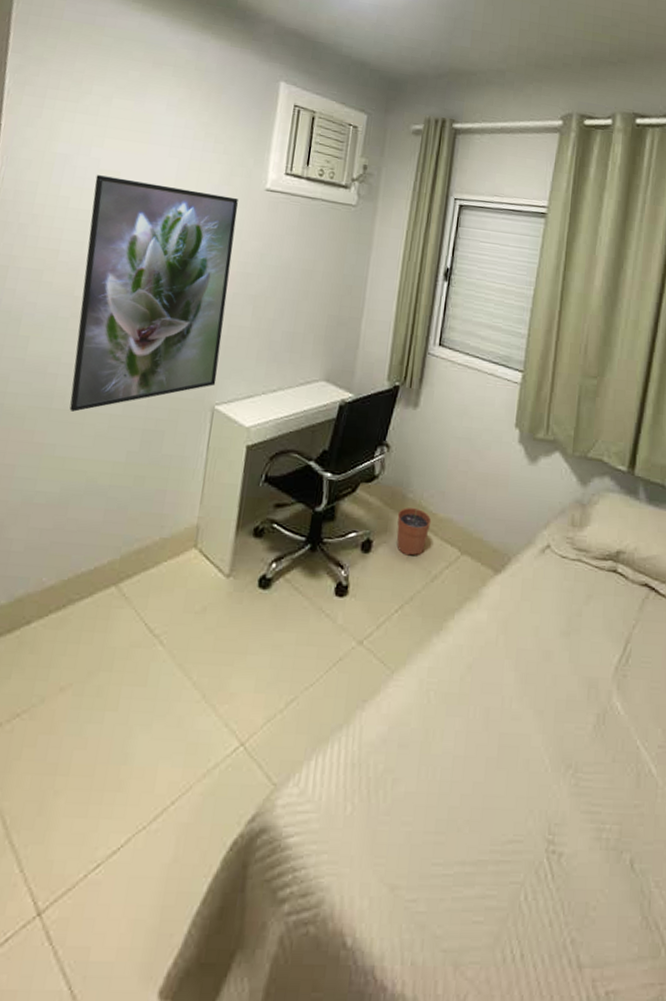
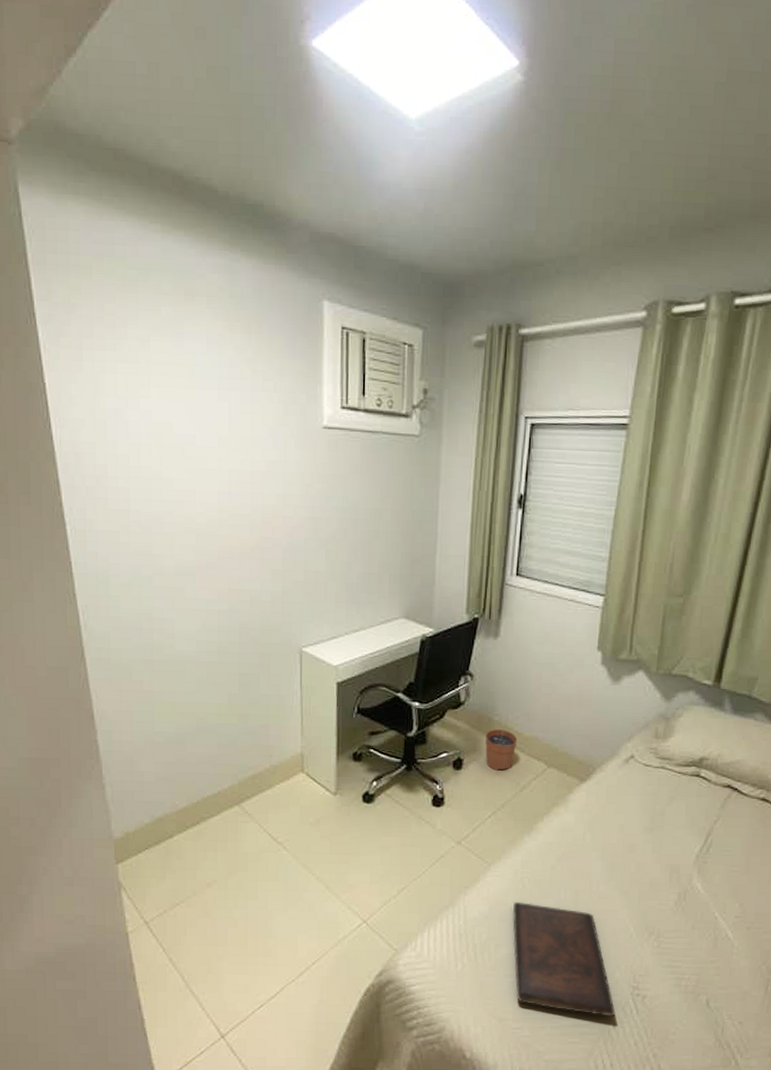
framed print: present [69,175,238,412] -> none [150,428,300,662]
book: none [413,722,528,884] -> present [512,902,616,1017]

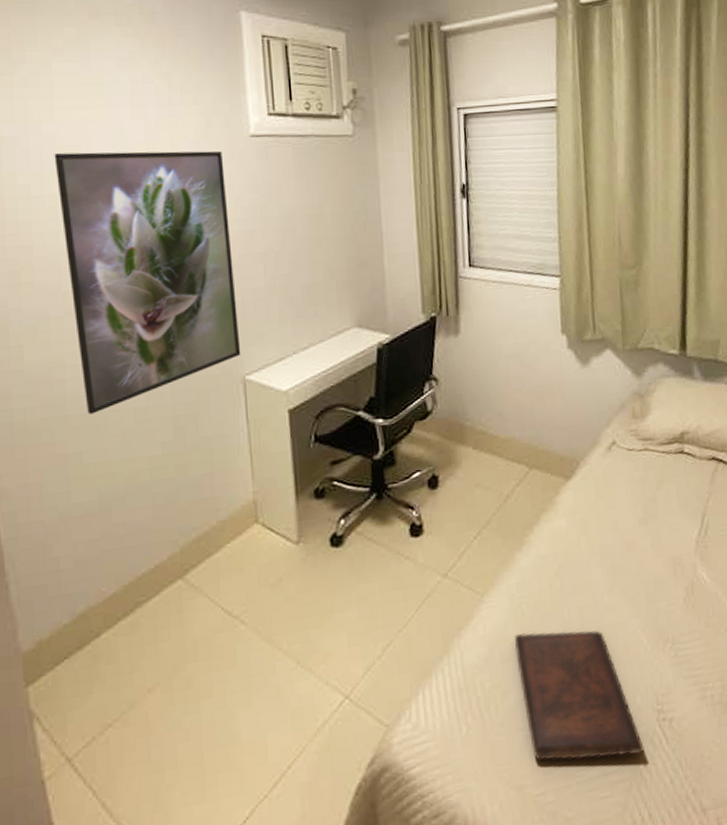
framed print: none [150,428,300,662] -> present [54,150,241,414]
plant pot: present [485,722,518,770] -> none [458,426,494,483]

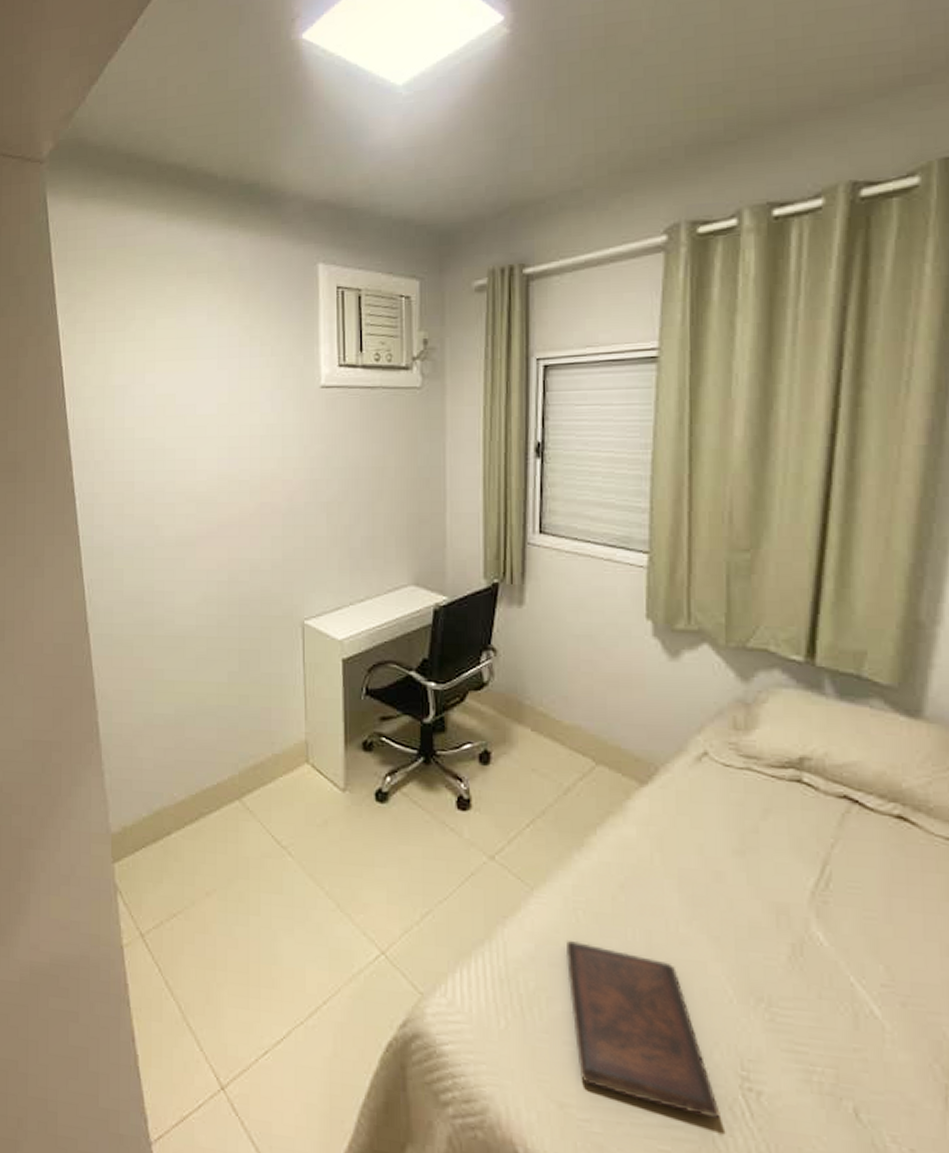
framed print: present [54,150,241,414] -> none [154,400,302,637]

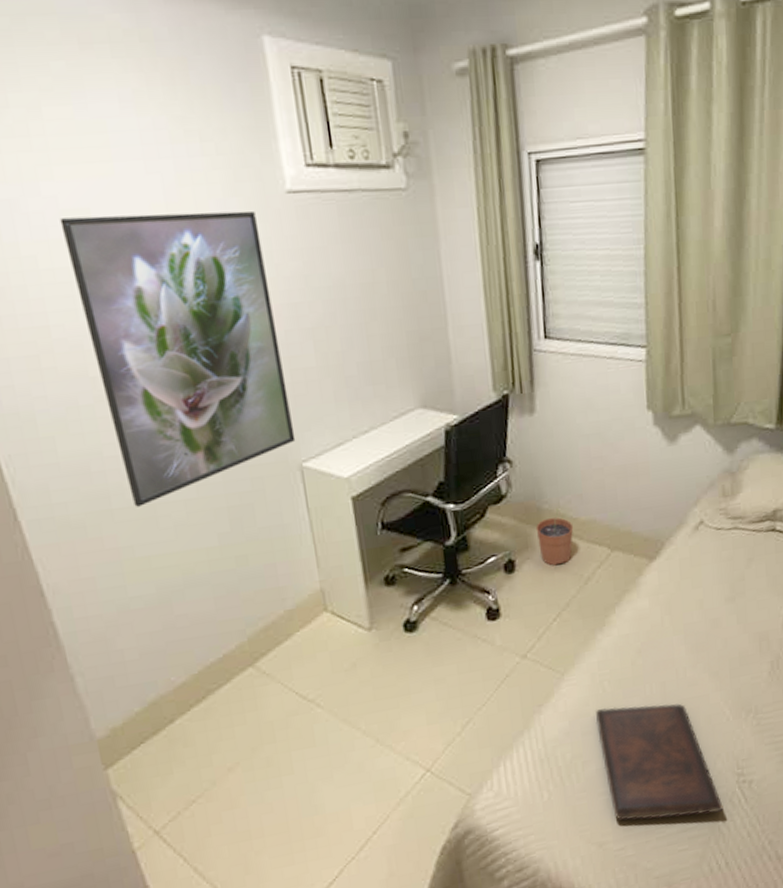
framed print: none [154,400,302,637] -> present [59,210,296,507]
plant pot: none [515,707,556,767] -> present [535,509,574,566]

